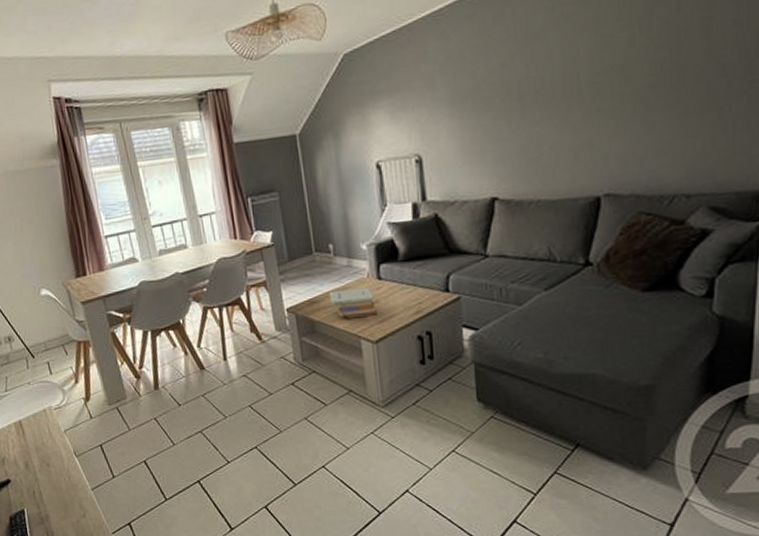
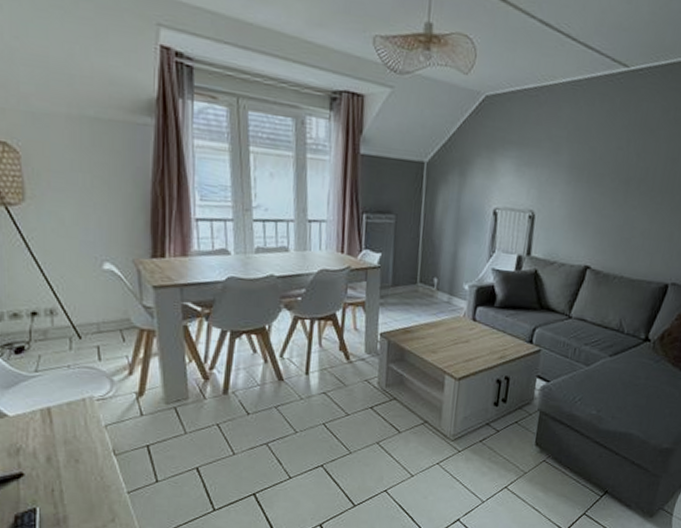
books: present [329,287,377,320] -> none [424,323,466,355]

